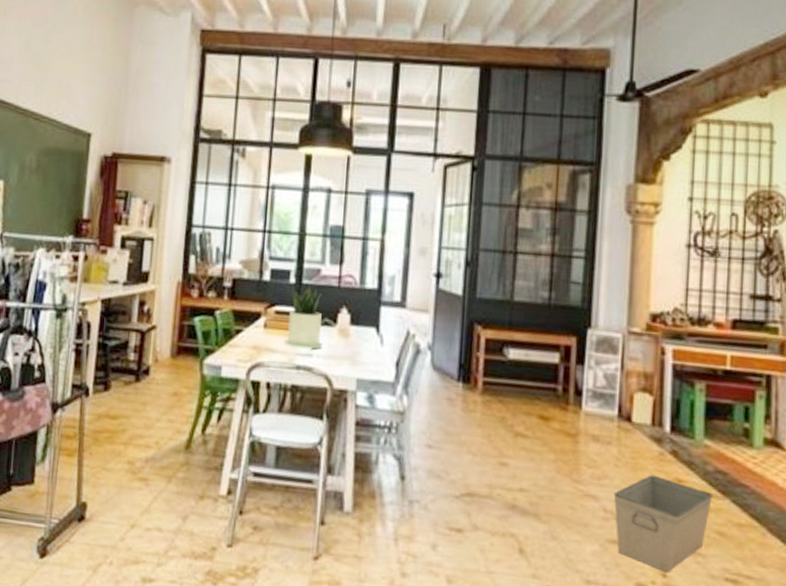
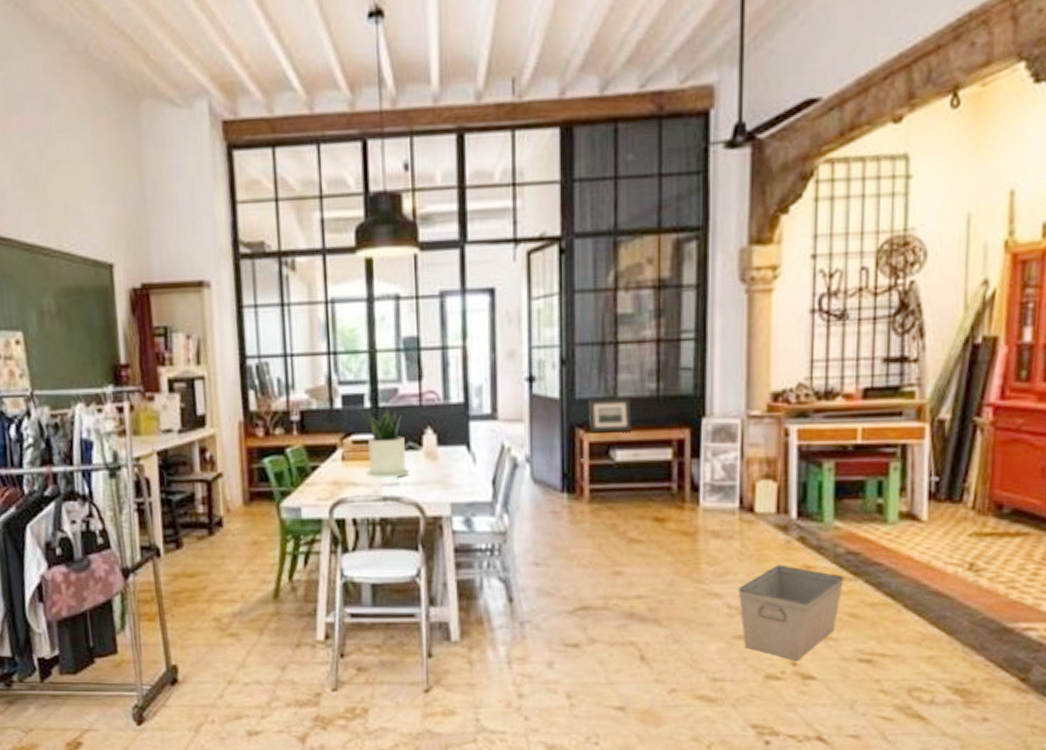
picture frame: none [487,299,526,332] -> present [589,398,632,432]

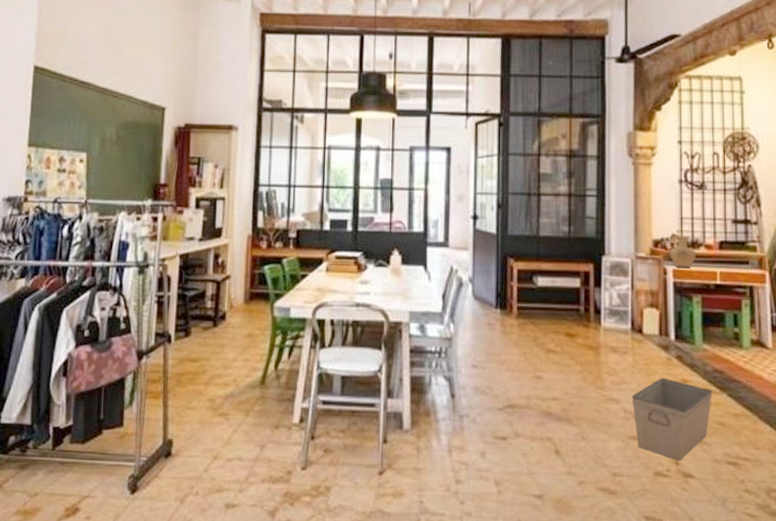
planter: present [365,410,410,478] -> none [344,234,379,288]
picture frame: present [589,398,632,432] -> none [518,236,550,262]
vase: none [794,383,831,426] -> present [670,235,696,267]

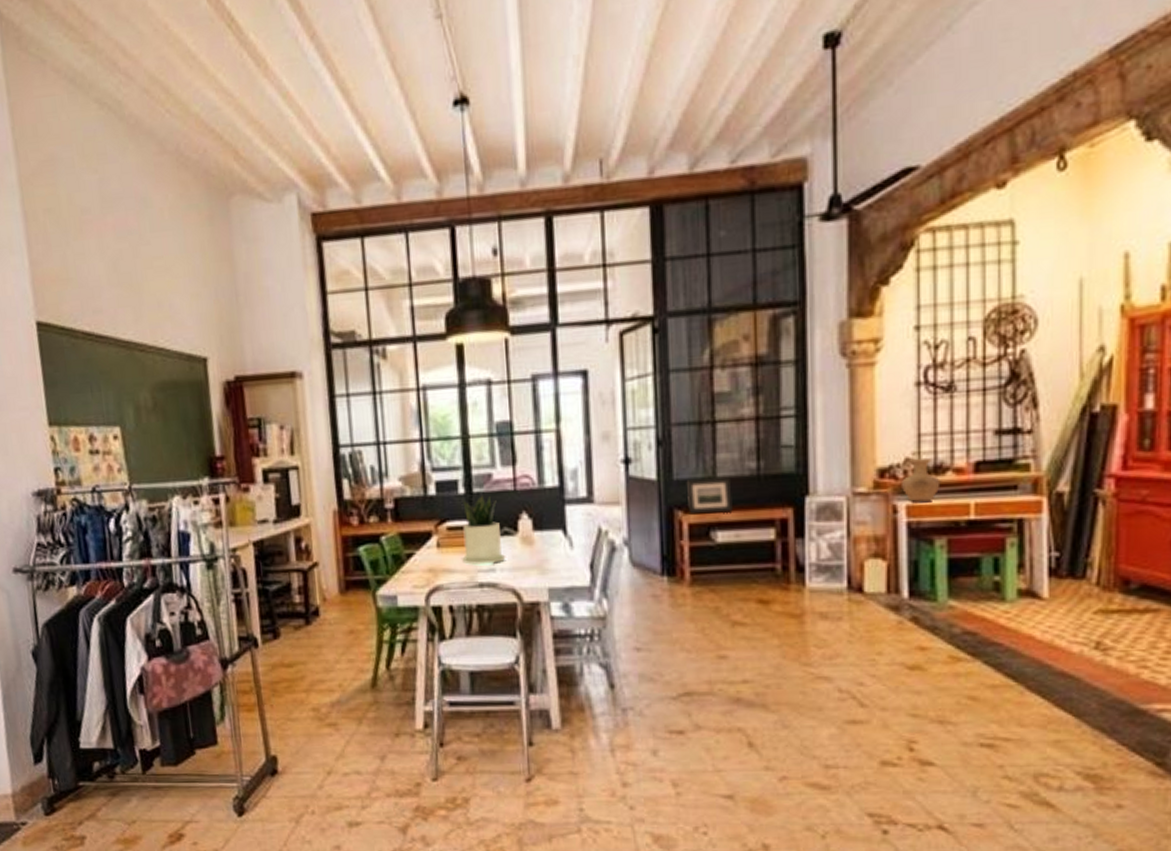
planter: none [344,234,379,288] -> present [461,496,506,565]
picture frame: none [518,236,550,262] -> present [687,477,733,513]
storage bin: present [631,377,713,461] -> none [848,646,962,747]

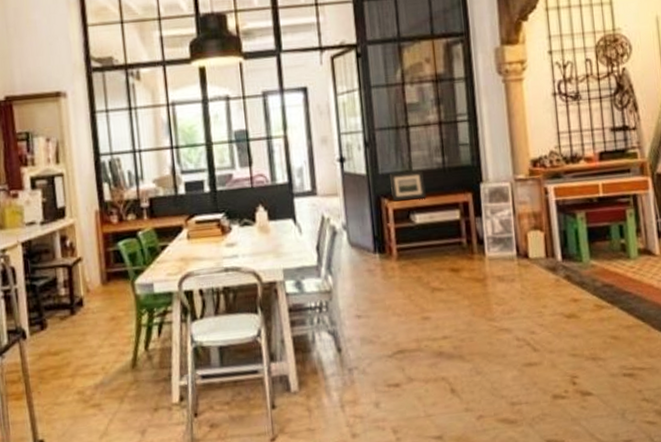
planter: present [461,496,506,565] -> none [208,193,247,253]
vase: present [902,457,941,502] -> none [549,150,577,185]

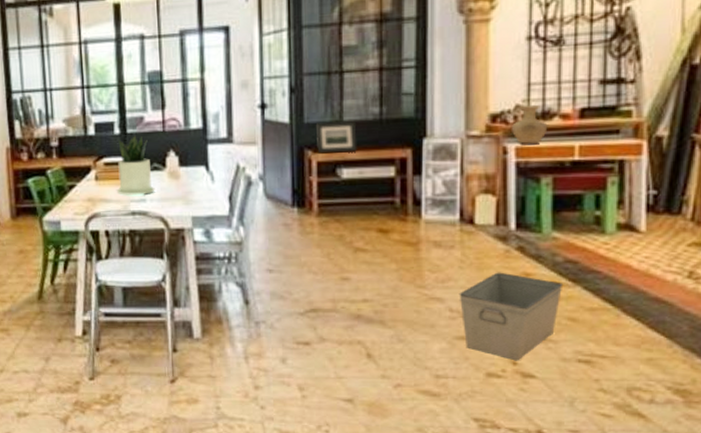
planter: none [208,193,247,253] -> present [116,136,155,195]
storage bin: none [523,300,605,381] -> present [459,272,564,361]
vase: none [549,150,577,185] -> present [512,104,548,144]

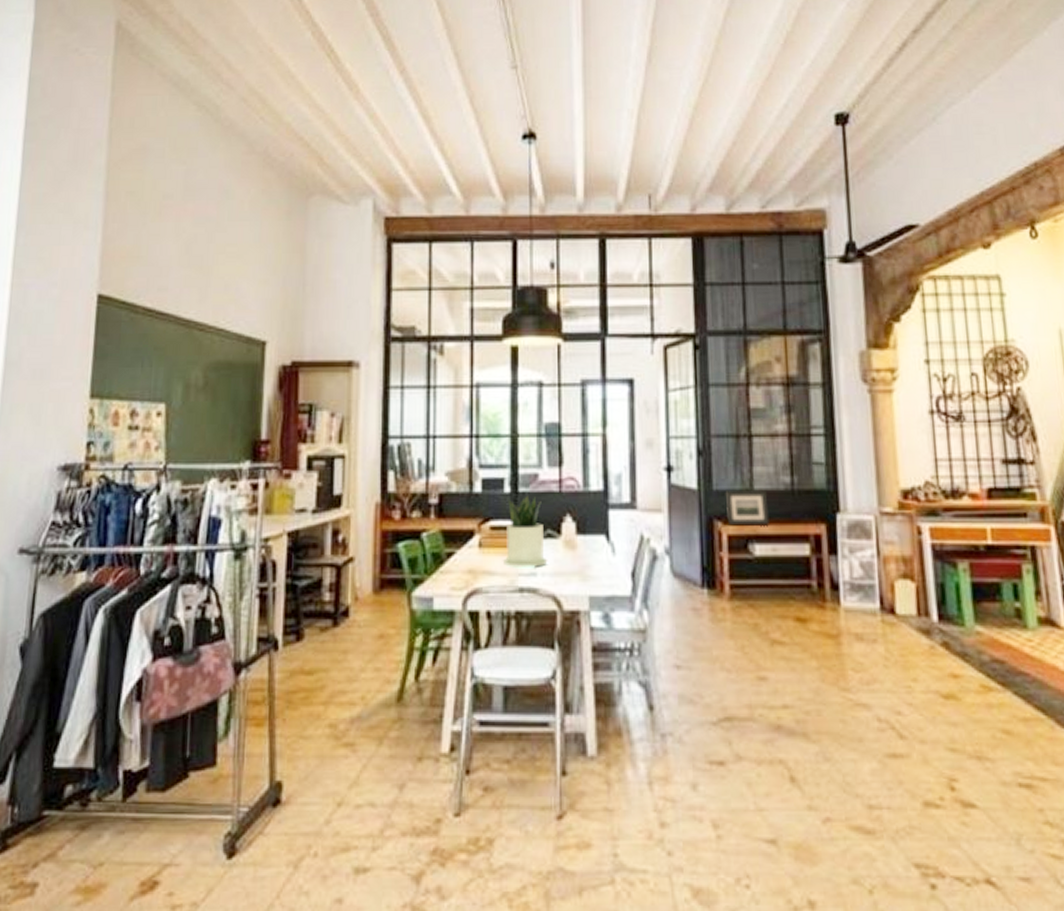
storage bin: present [459,272,564,361] -> none [886,672,994,786]
vase: present [512,104,548,144] -> none [924,481,959,524]

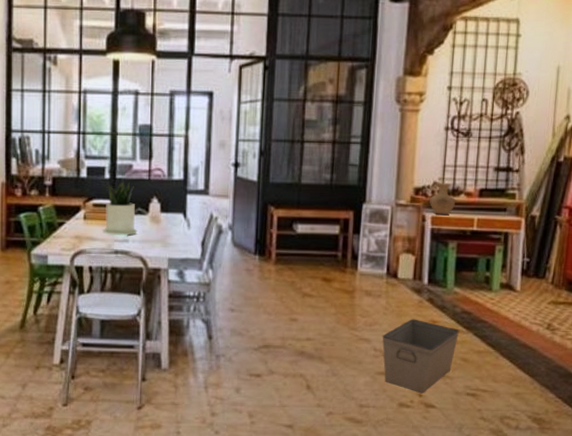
picture frame: present [726,490,769,524] -> none [278,183,311,210]
storage bin: none [886,672,994,786] -> present [381,319,460,394]
vase: none [924,481,959,524] -> present [430,182,456,215]

